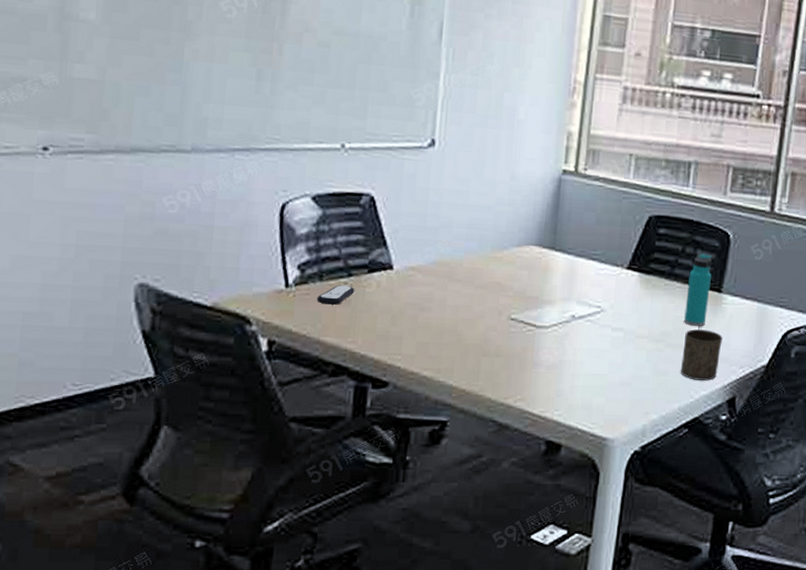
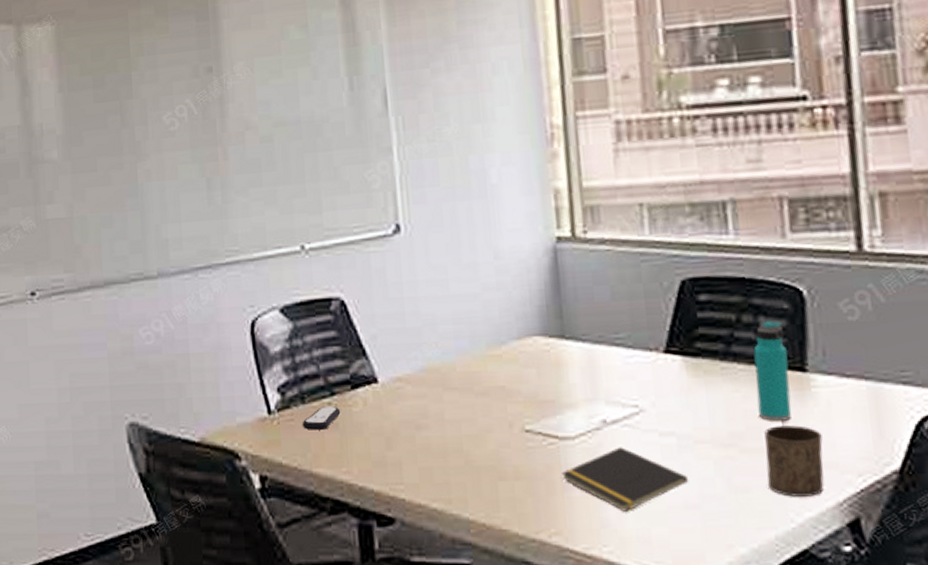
notepad: none [533,336,627,385] -> present [562,447,689,512]

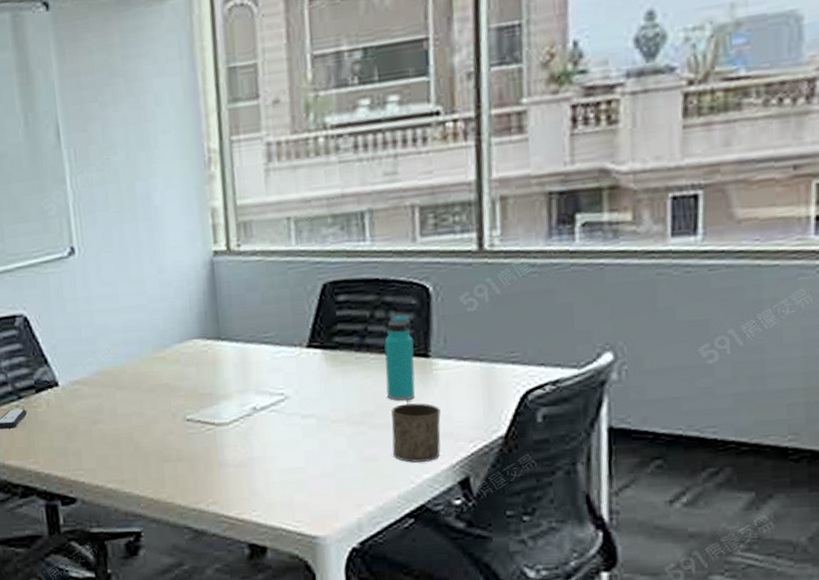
notepad: present [562,447,689,512] -> none [218,429,326,482]

